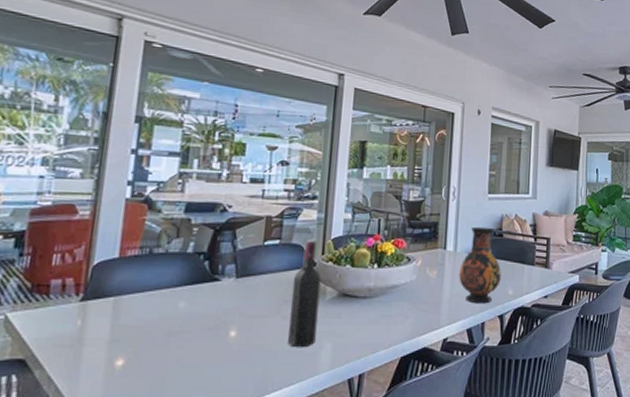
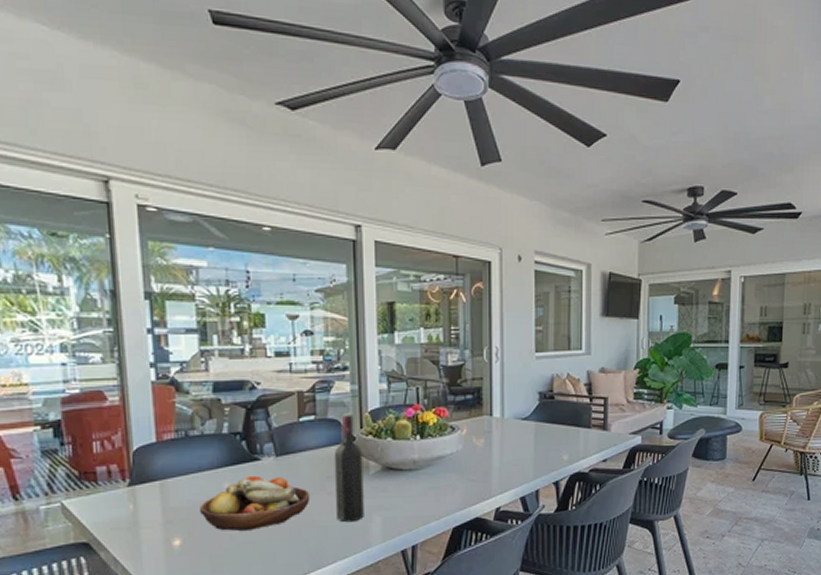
fruit bowl: none [150,295,265,352] -> present [200,475,310,531]
vase: present [459,226,501,304] -> none [508,389,554,471]

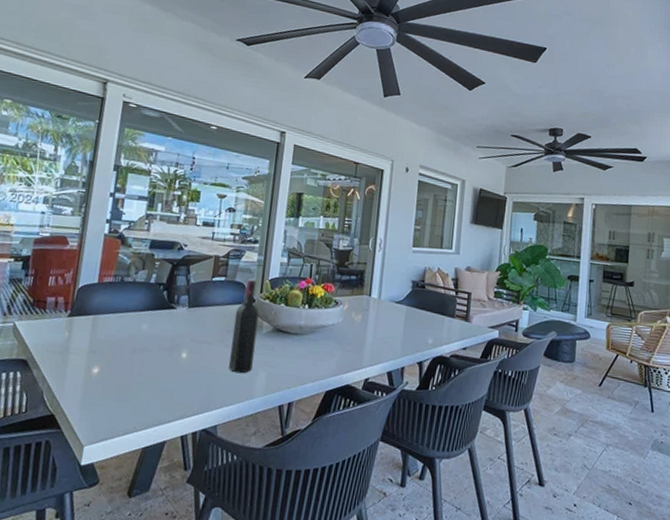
fruit bowl: present [200,475,310,531] -> none [119,321,211,368]

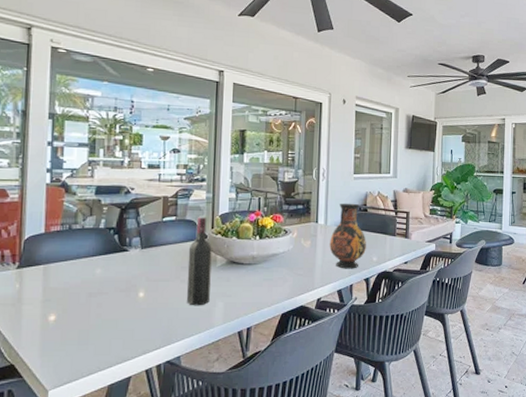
vase: none [381,277,422,350] -> present [329,203,366,269]

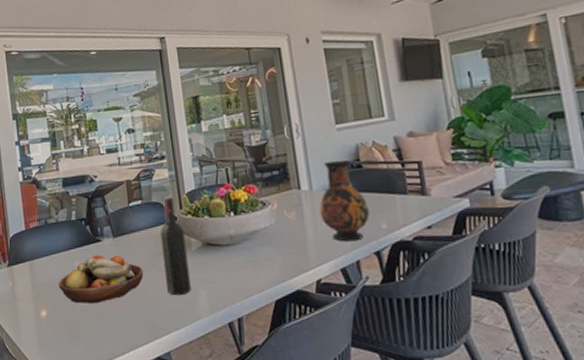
fruit bowl: none [74,263,167,309] -> present [59,254,144,303]

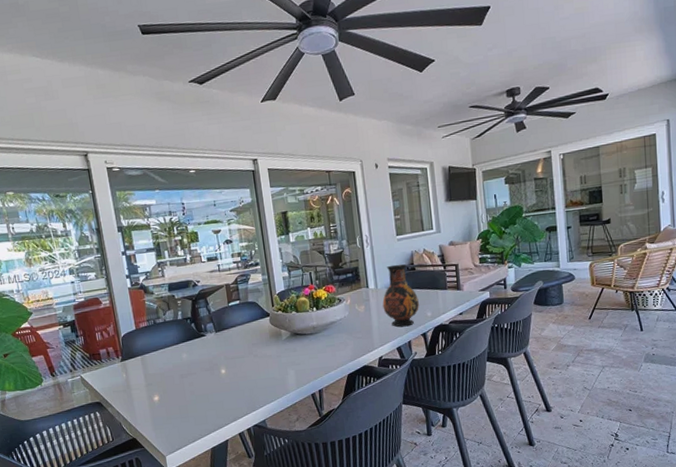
fruit bowl: present [59,254,144,303] -> none [169,347,243,388]
wine bottle: present [160,196,191,296] -> none [255,296,282,376]

